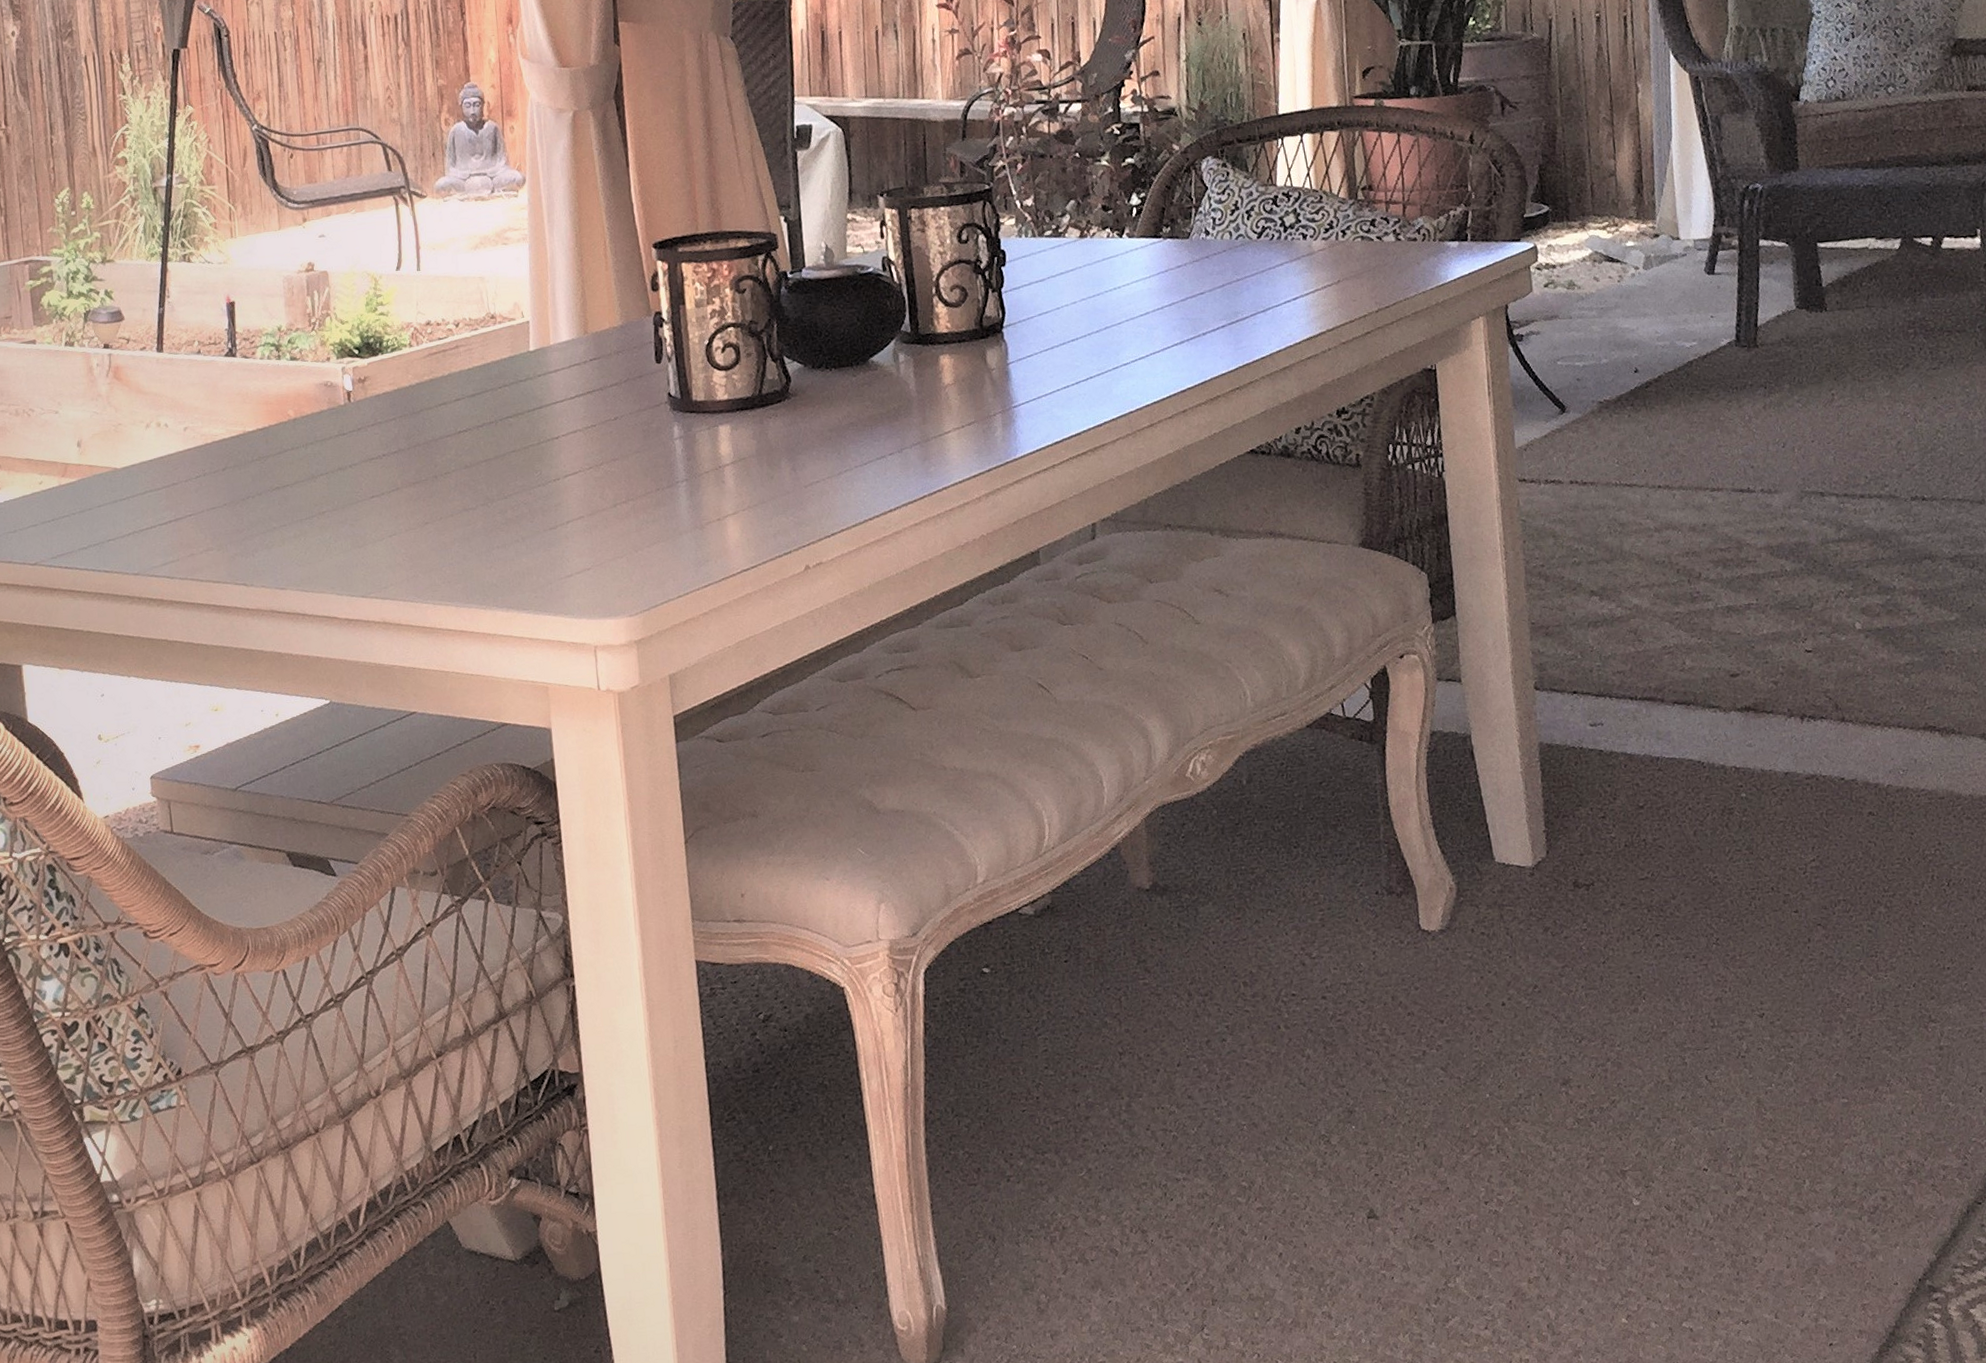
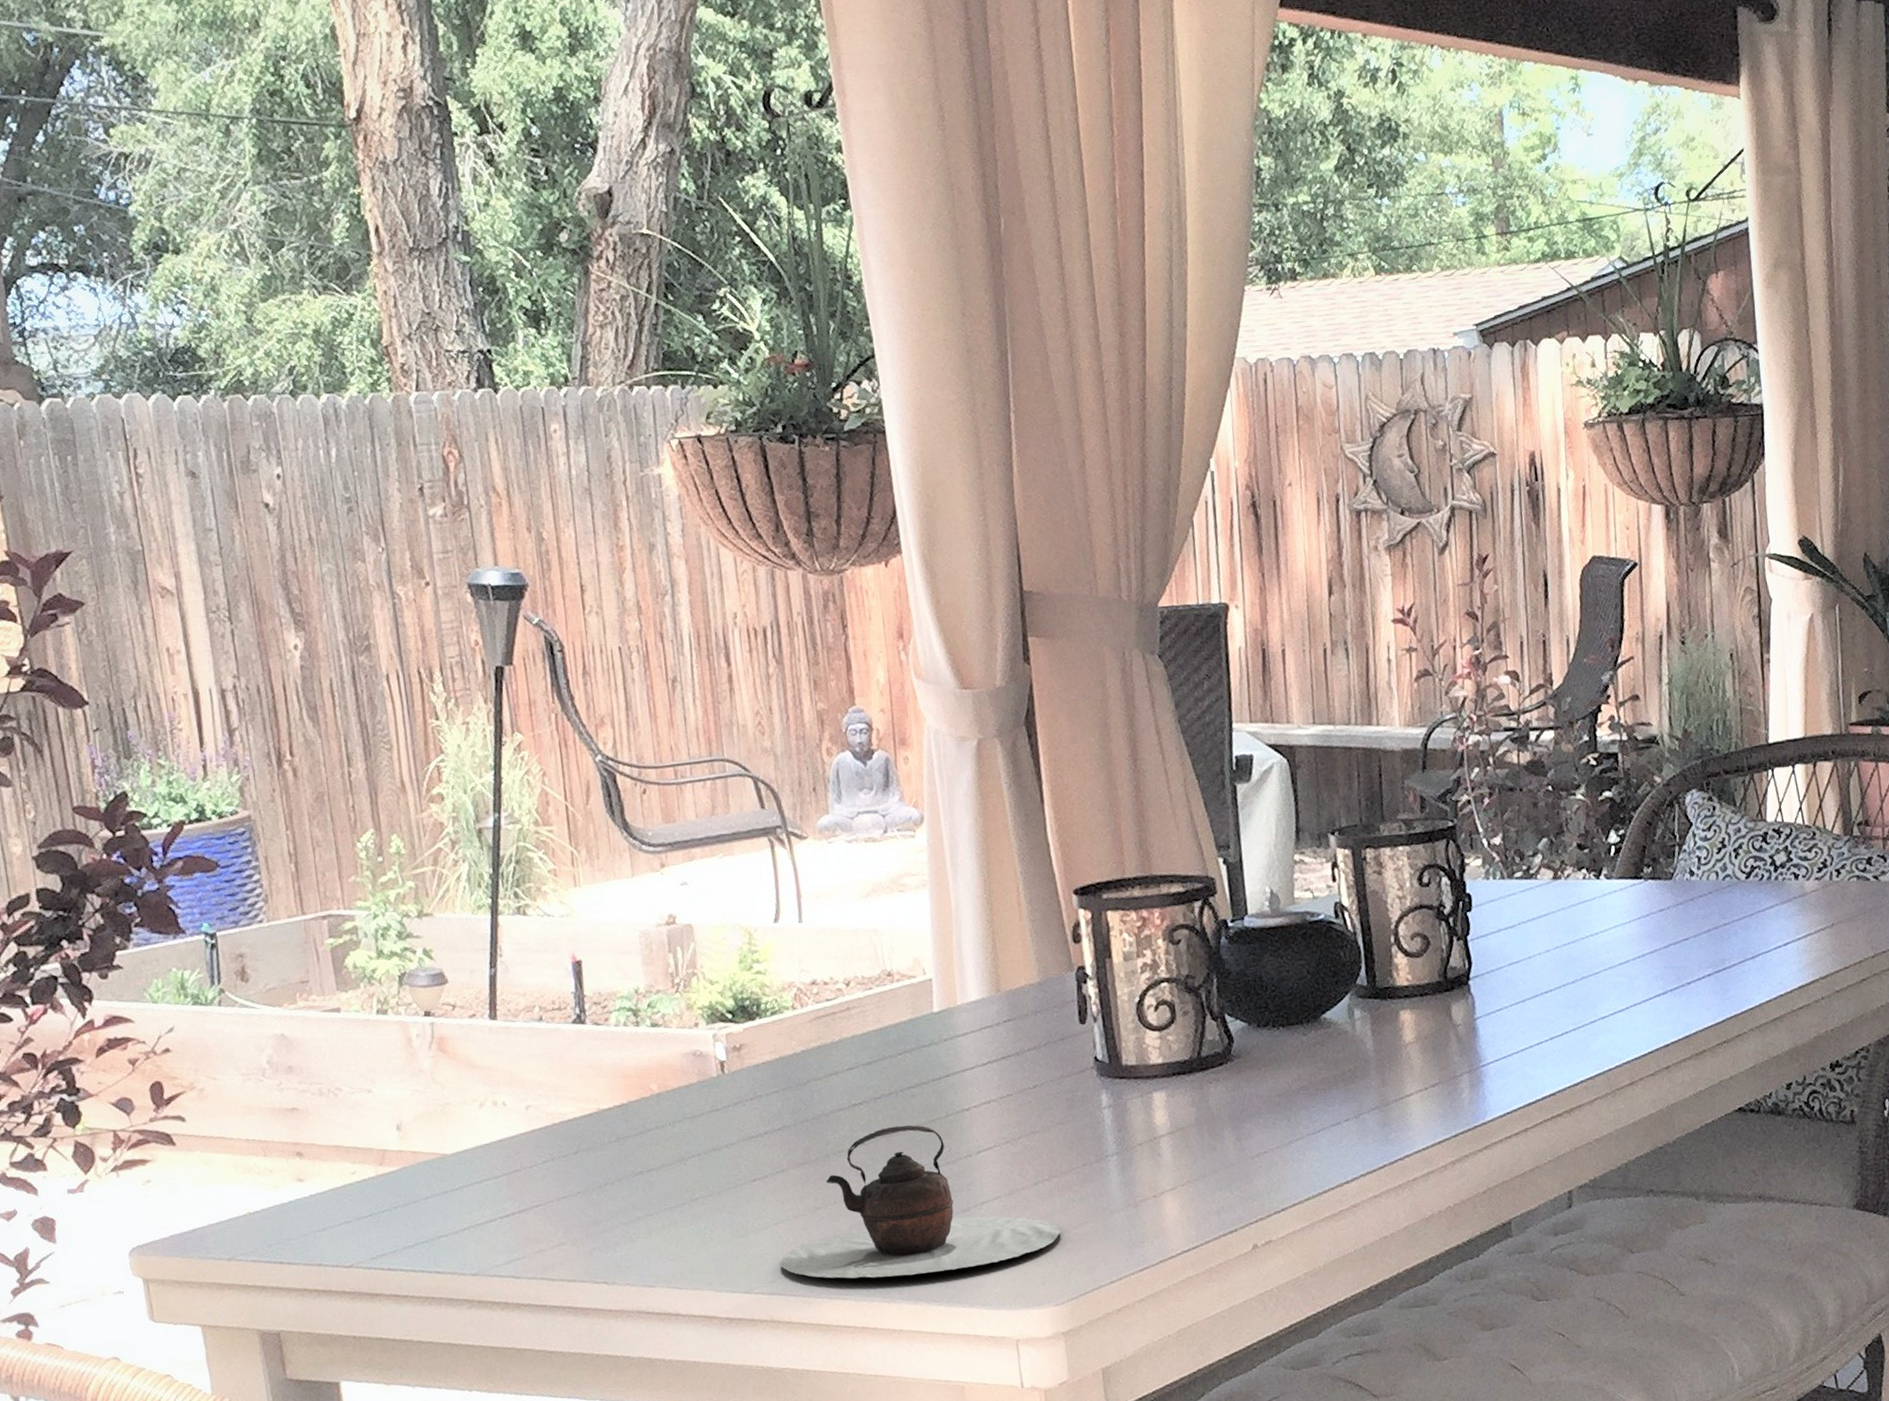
teapot: none [392,450,636,587] -> present [779,1125,1061,1279]

